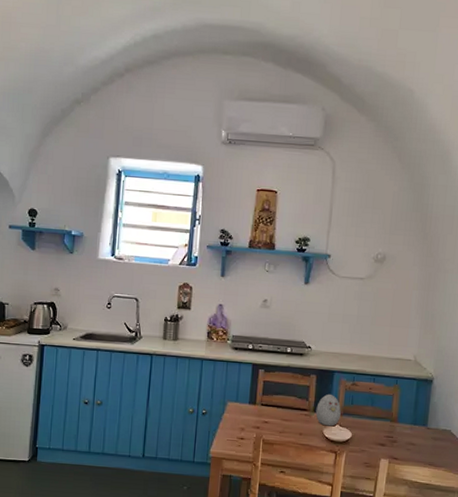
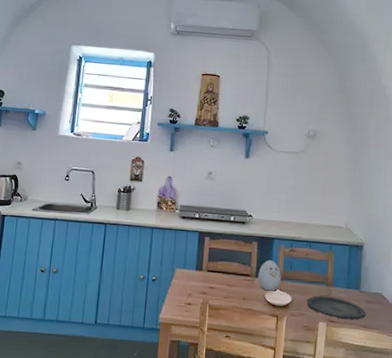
plate: none [368,431,433,458] -> present [307,295,366,320]

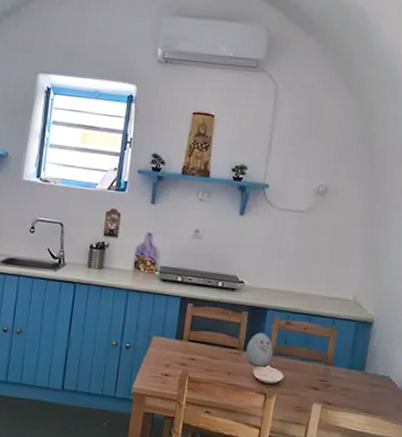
plate: present [307,295,366,320] -> none [300,374,369,404]

